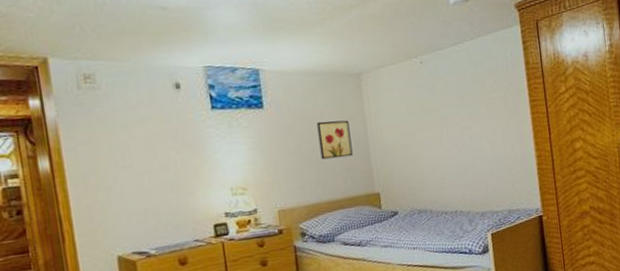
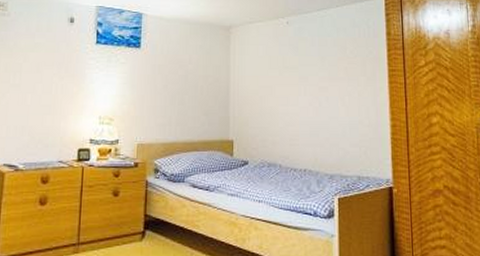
wall art: present [316,120,353,160] -> none [184,66,214,102]

